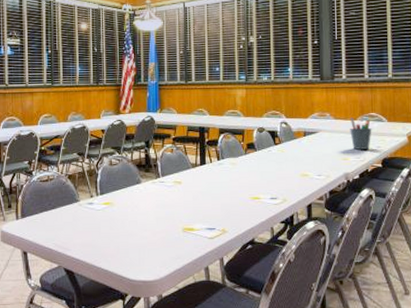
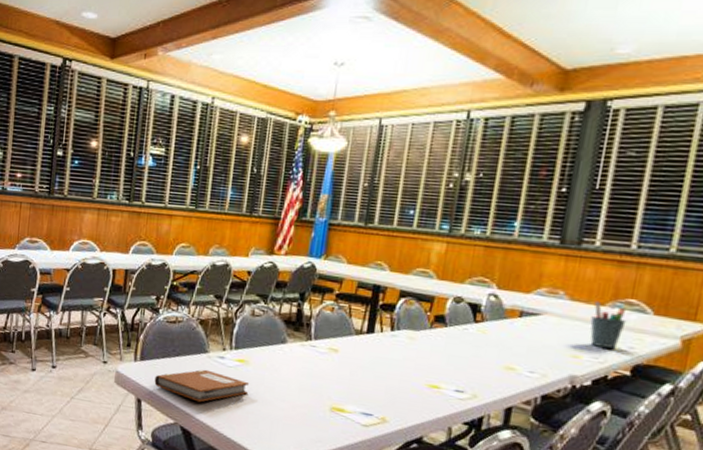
notebook: none [36,216,117,245] -> present [154,369,250,403]

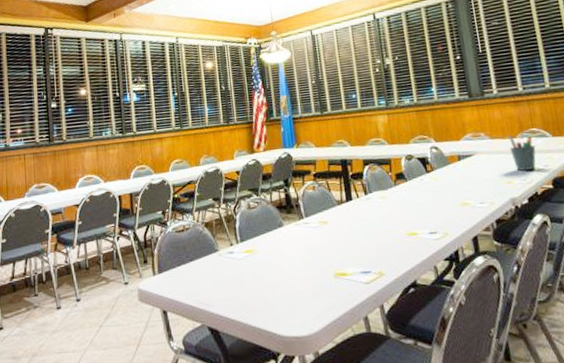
notebook: present [154,369,250,403] -> none [175,267,262,300]

